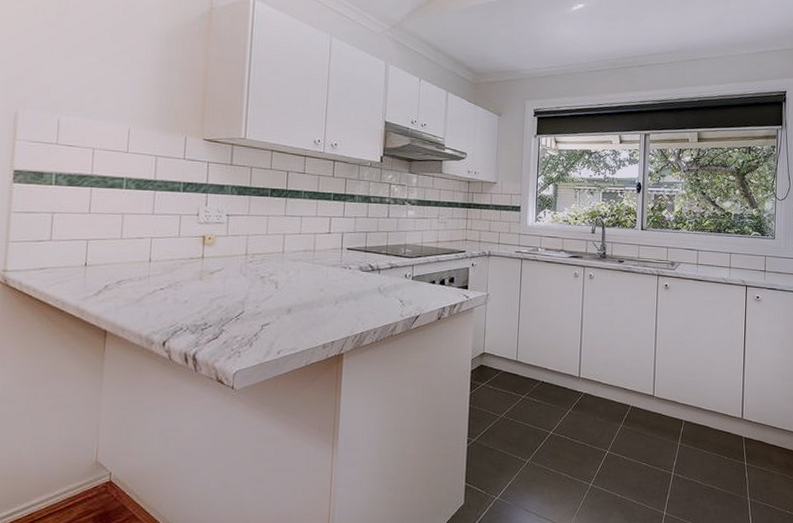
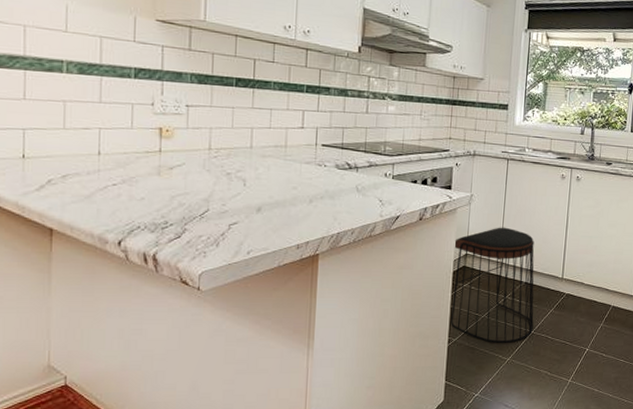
stool: none [469,326,552,444] -> present [450,227,534,343]

